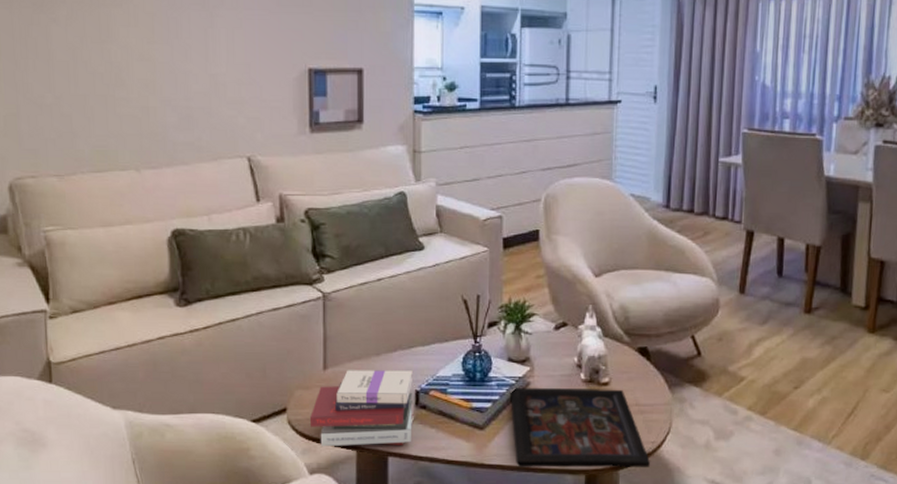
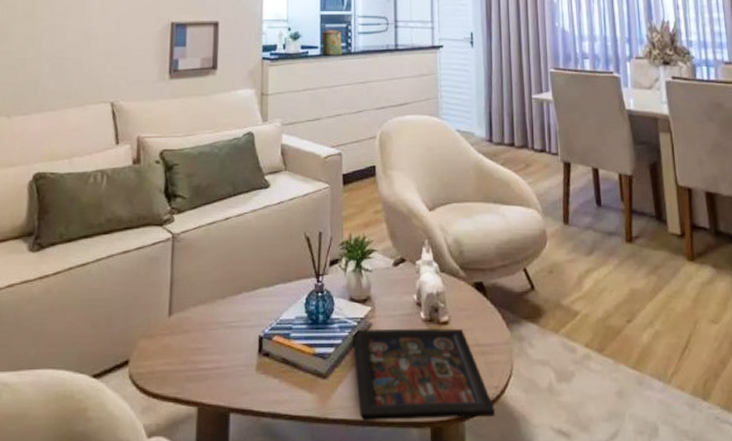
books: present [309,370,415,447] -> none [151,314,258,404]
canister: none [482,79,505,111] -> present [322,29,342,57]

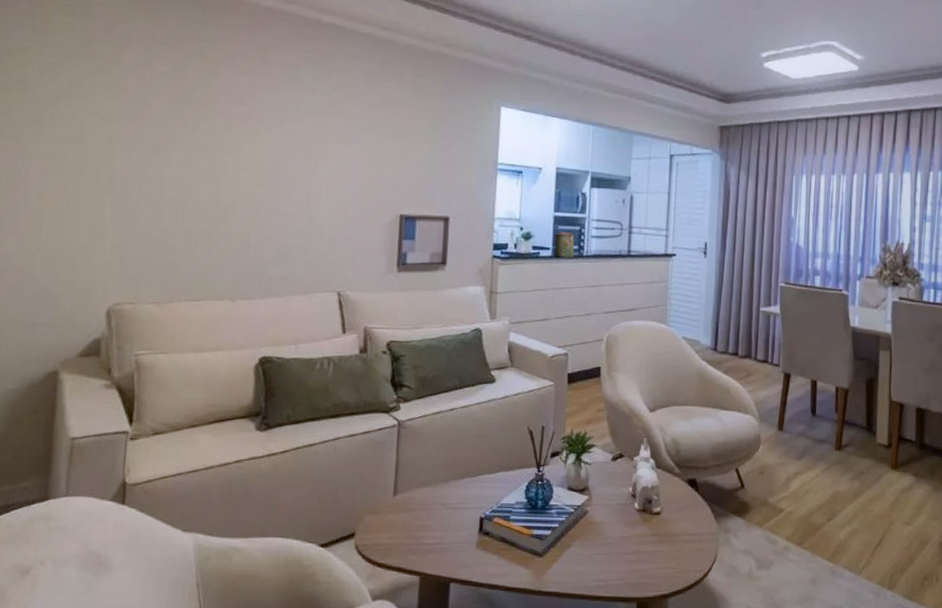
decorative tray: present [353,328,496,421] -> none [569,516,698,597]

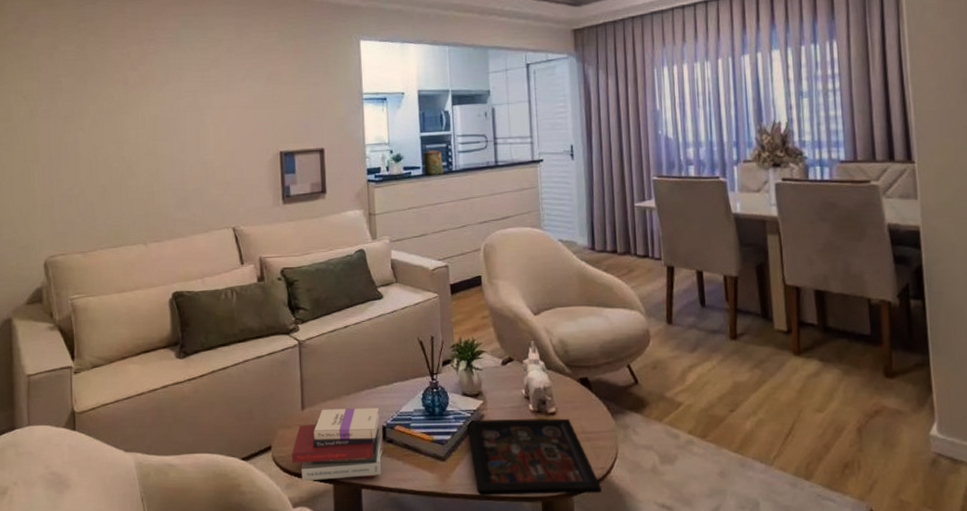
books: none [376,496,478,573] -> present [291,408,383,481]
decorative tray: none [569,516,698,597] -> present [467,418,603,496]

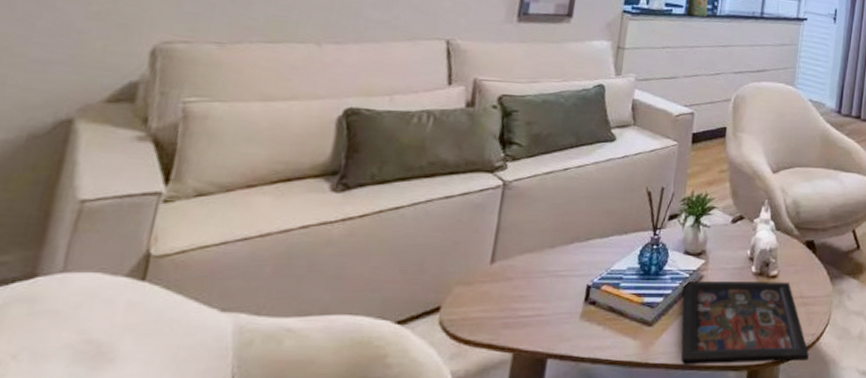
books: present [291,408,383,481] -> none [464,263,587,350]

